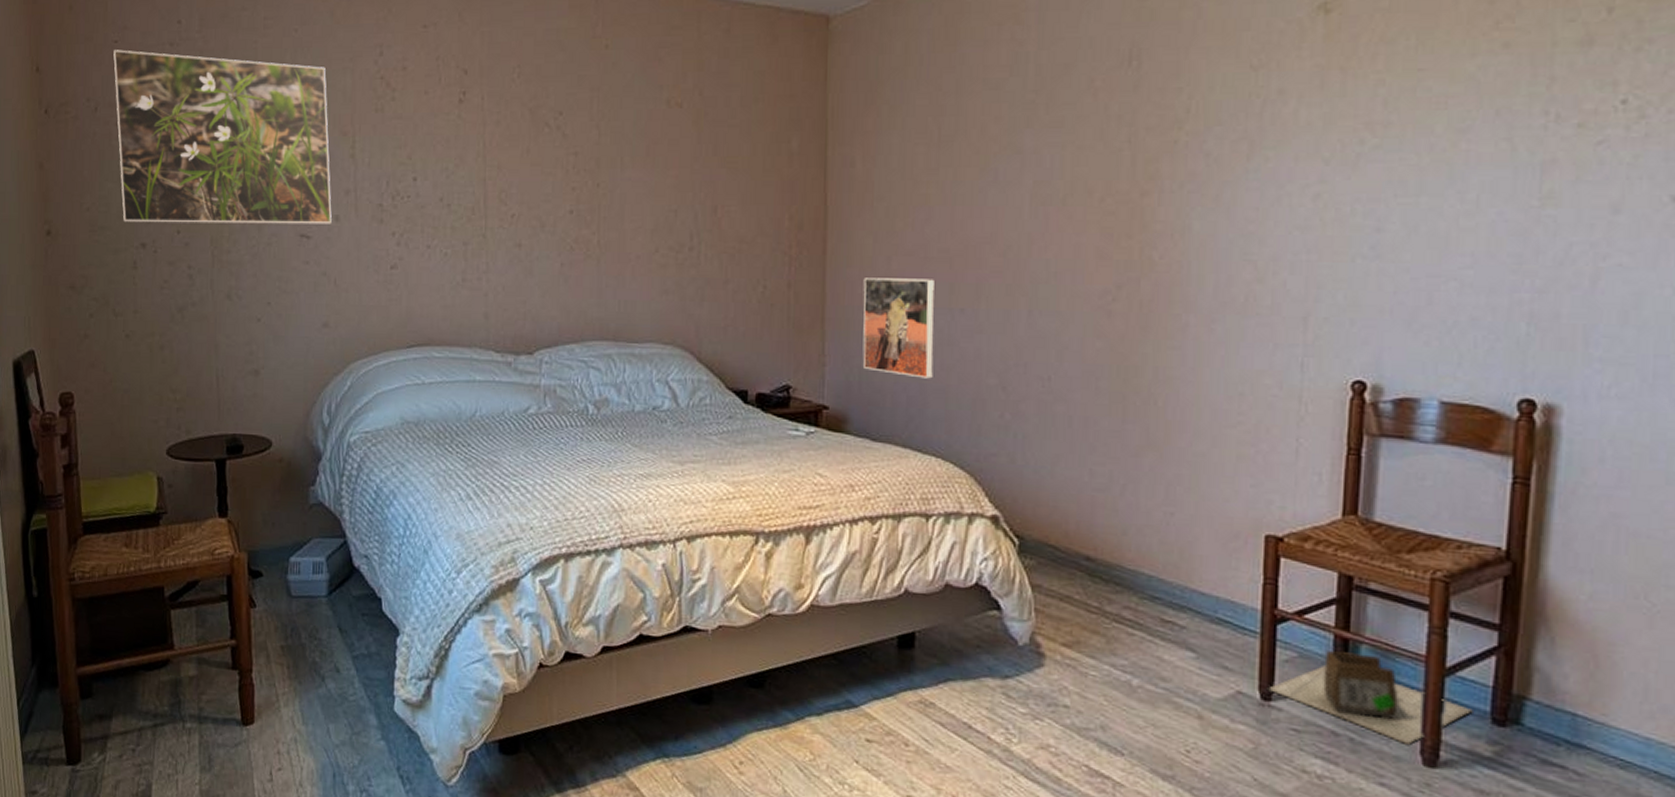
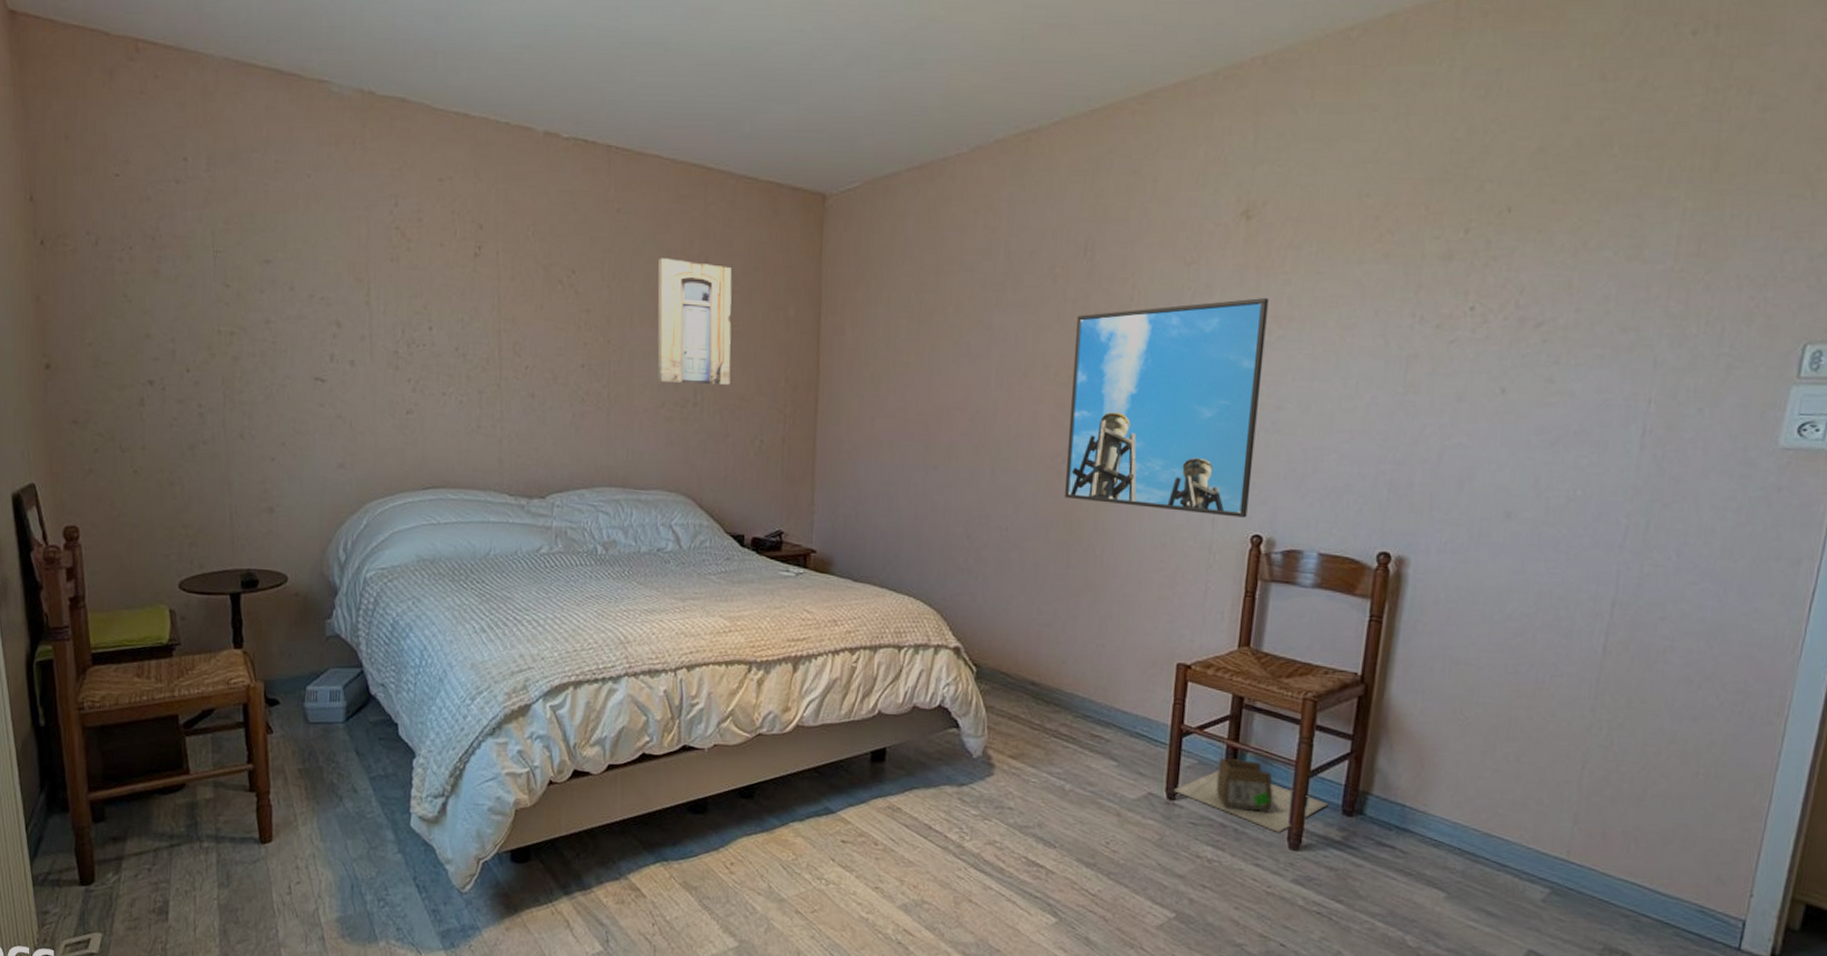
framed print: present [113,50,332,224] -> none [115,183,347,369]
wall art: none [649,94,730,226] -> present [657,258,732,385]
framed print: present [862,278,934,379] -> none [847,436,912,527]
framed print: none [1117,103,1358,361] -> present [1065,298,1268,518]

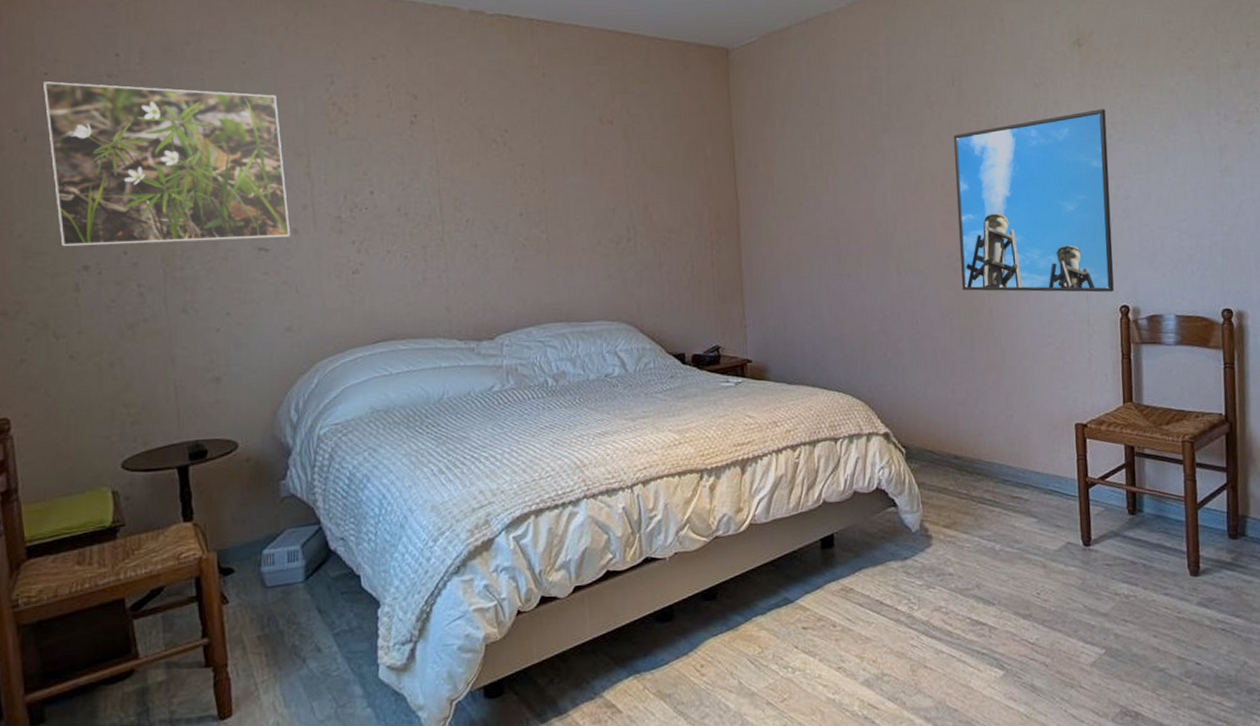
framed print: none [115,183,347,369] -> present [43,81,290,247]
wall art: present [657,258,732,385] -> none [584,113,659,223]
cardboard box: present [1172,758,1329,833] -> none [1086,501,1217,562]

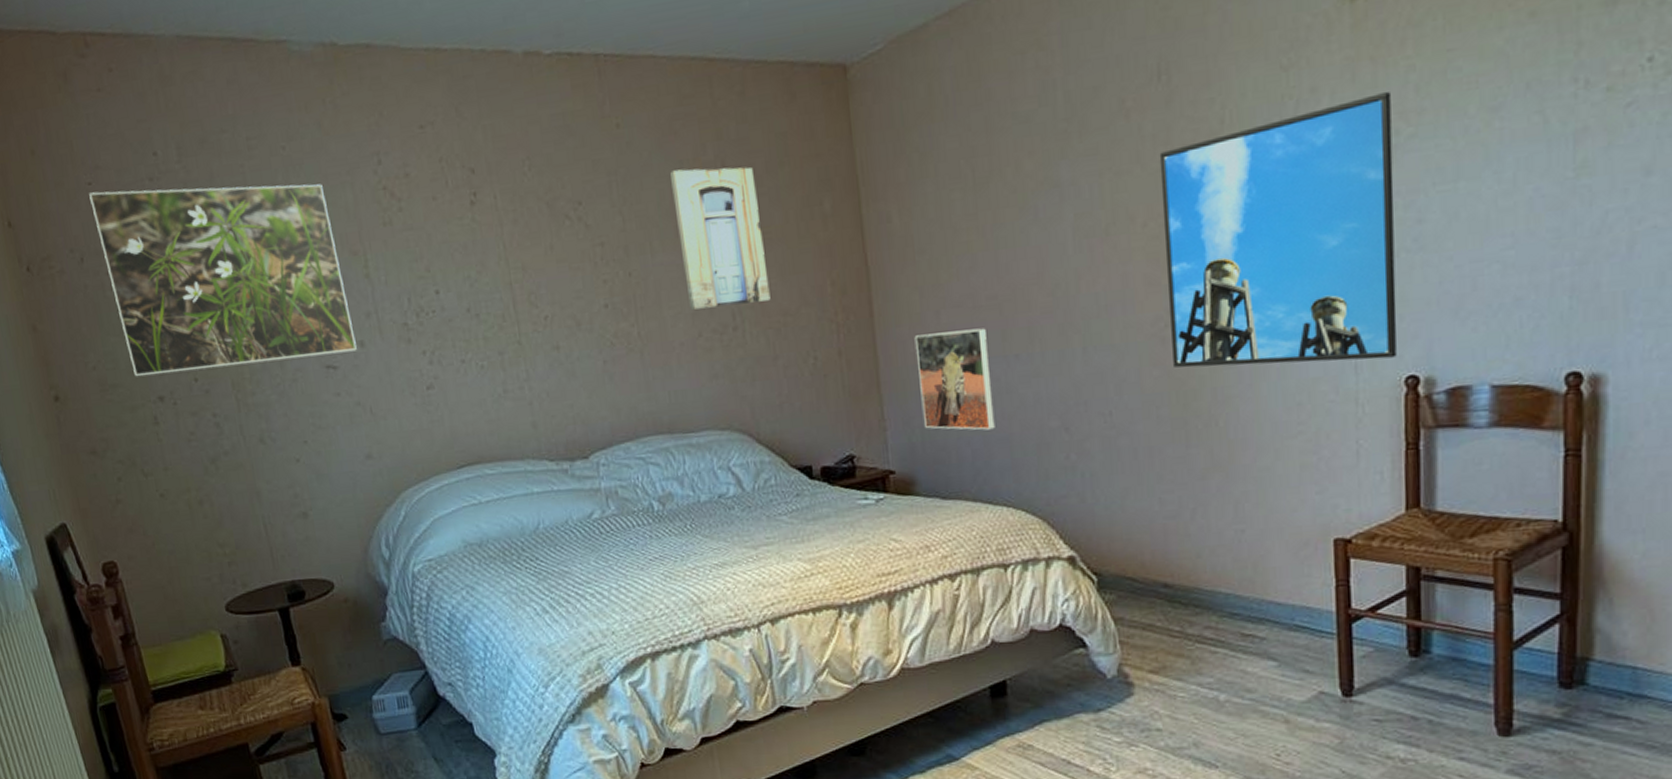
wall art: none [584,113,659,223] -> present [670,167,771,310]
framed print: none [771,252,831,331] -> present [914,328,995,430]

